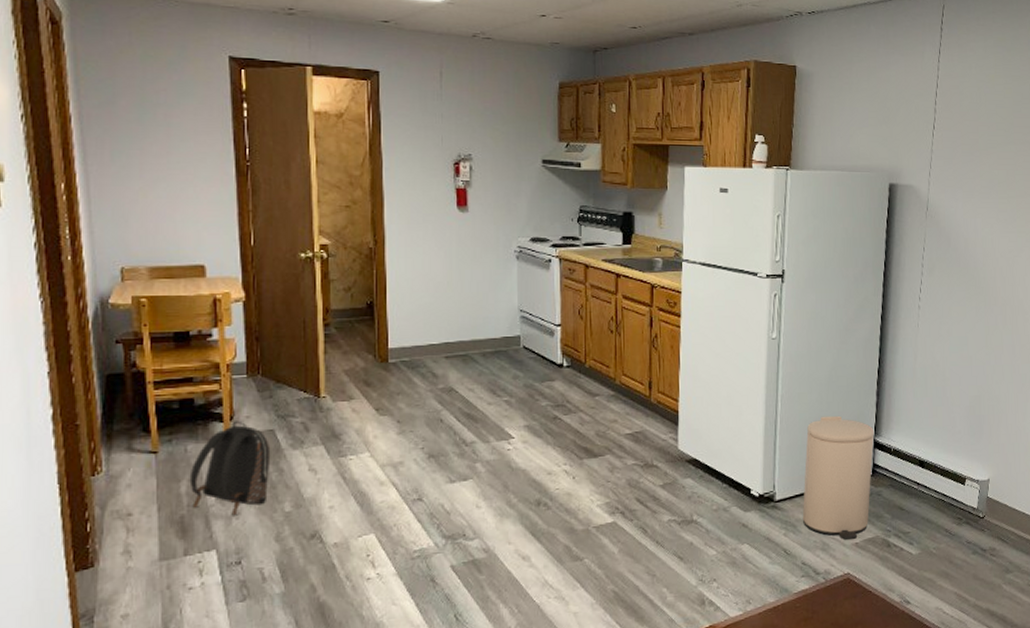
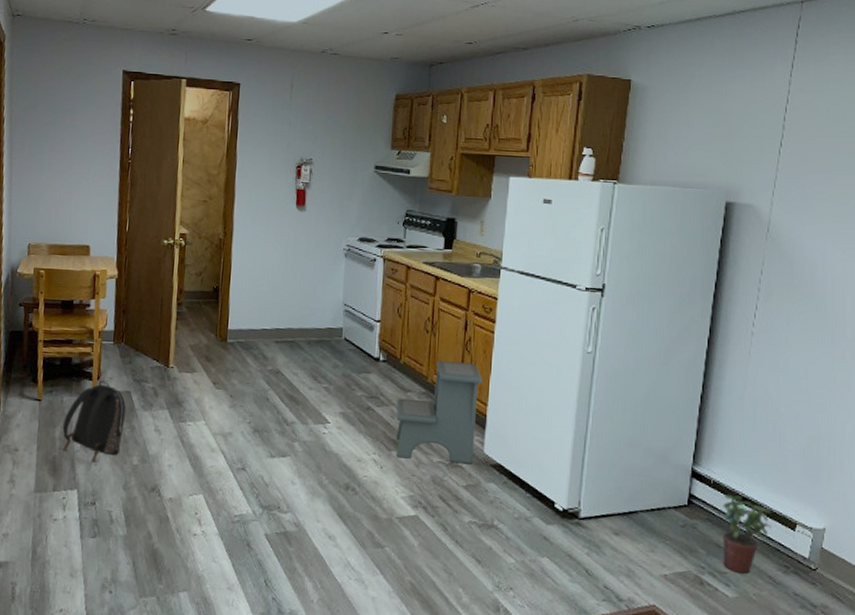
step stool: none [584,360,672,466] -> present [395,361,483,464]
pedal bin: present [802,415,875,541] -> none [607,437,693,571]
potted plant: none [903,459,945,531] -> present [722,494,772,574]

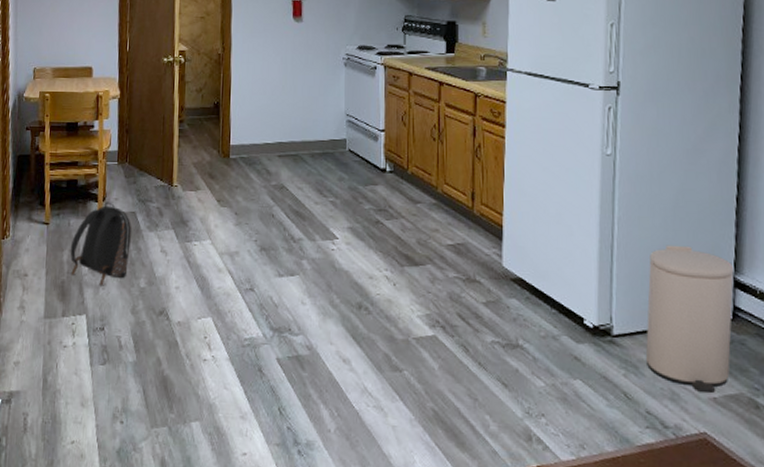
step stool: present [395,361,483,464] -> none [406,170,496,279]
pedal bin: none [607,437,693,571] -> present [645,245,734,394]

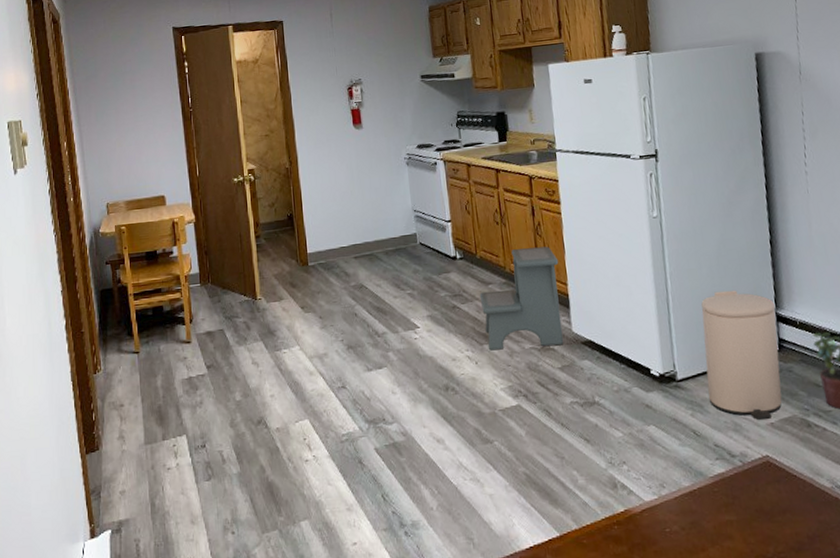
backpack: present [70,201,132,286] -> none [163,323,223,405]
step stool: none [406,170,496,279] -> present [479,246,564,351]

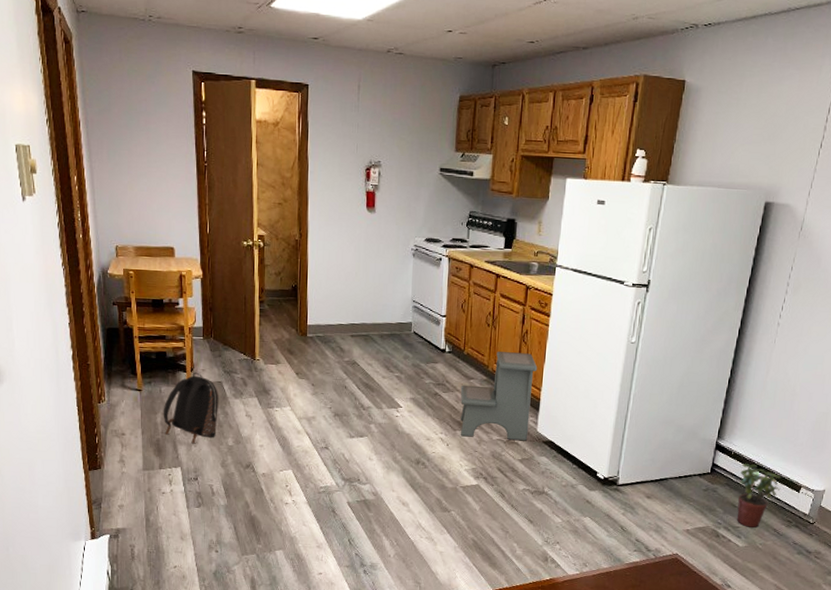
backpack: none [163,323,223,405] -> present [163,372,219,444]
pedal bin: present [701,289,782,421] -> none [640,416,718,527]

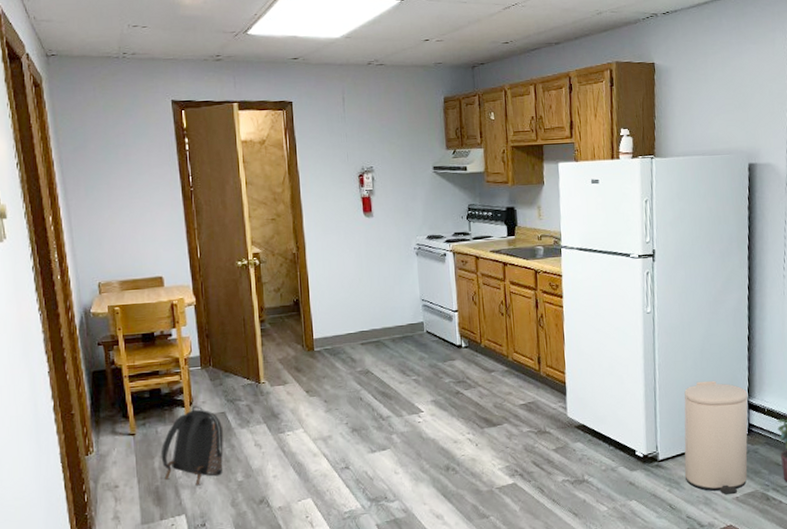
step stool: present [460,351,538,441] -> none [482,337,559,434]
pedal bin: none [640,416,718,527] -> present [684,380,748,495]

